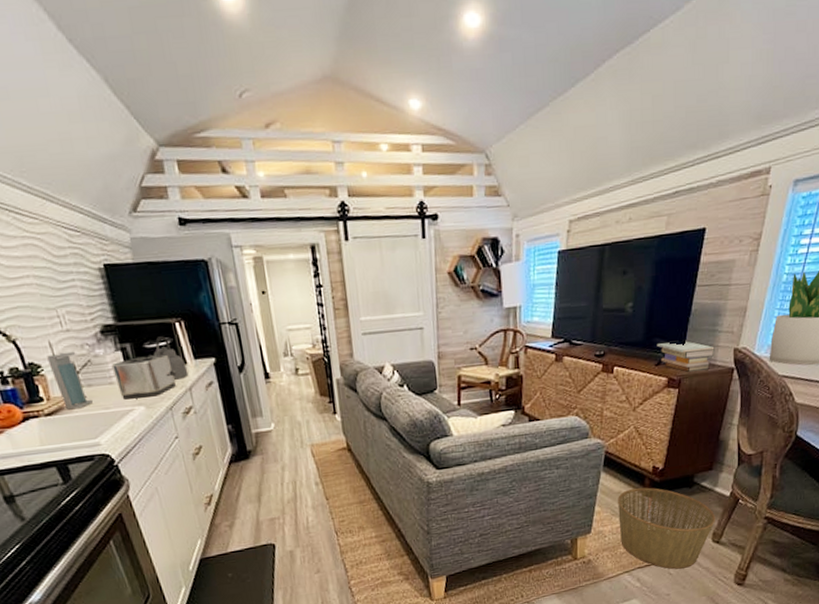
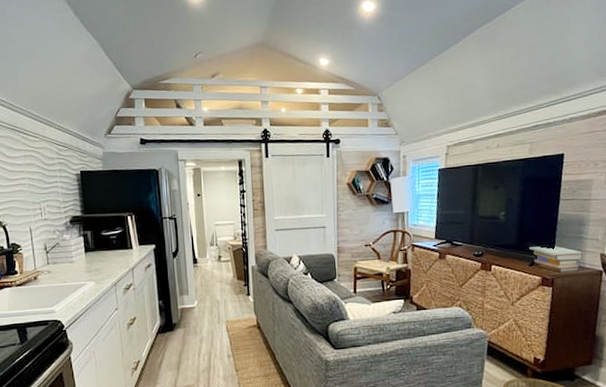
soap dispenser: present [47,351,93,410] -> none [26,236,55,282]
toaster: present [111,354,177,400] -> none [74,240,123,276]
kettle: present [149,336,189,380] -> none [104,226,133,261]

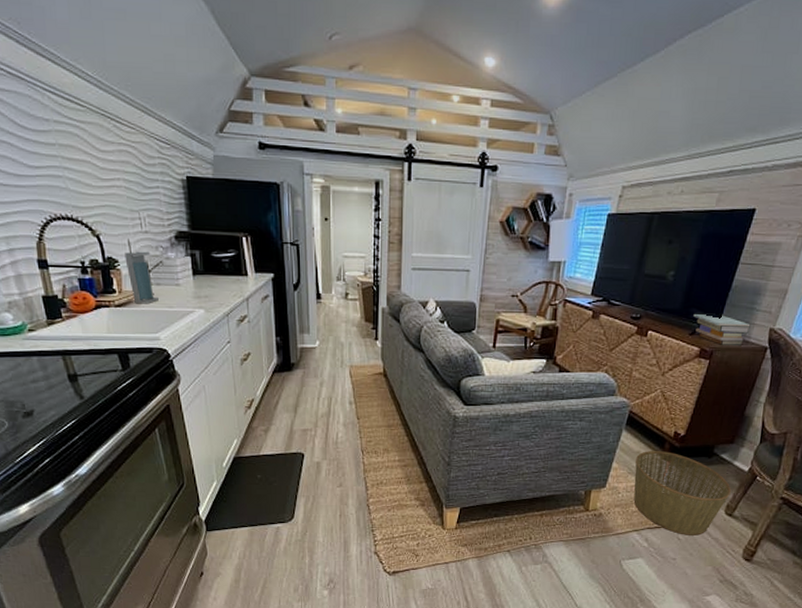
soap dispenser: none [26,236,55,282] -> present [125,251,159,304]

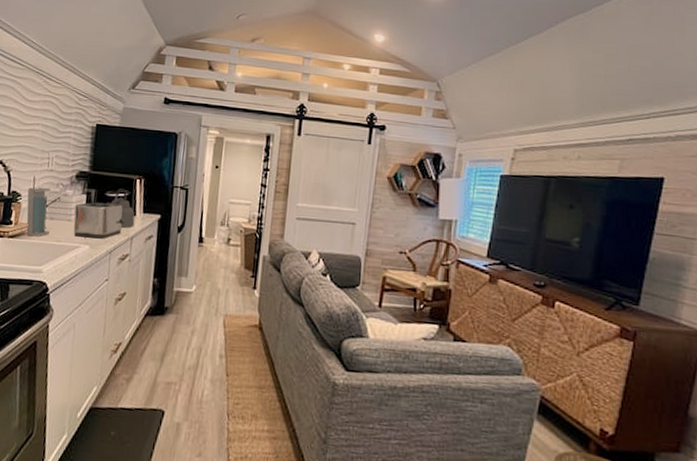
toaster: none [180,264,237,302] -> present [73,202,125,239]
kettle: none [215,248,248,289] -> present [107,188,135,228]
books: present [693,314,751,345] -> none [607,286,679,327]

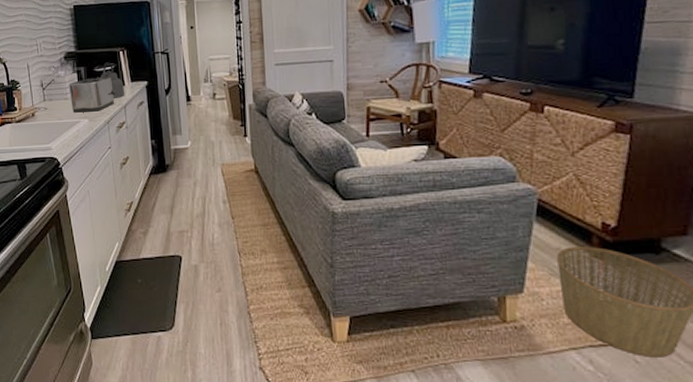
soap dispenser: present [26,187,51,237] -> none [24,72,51,119]

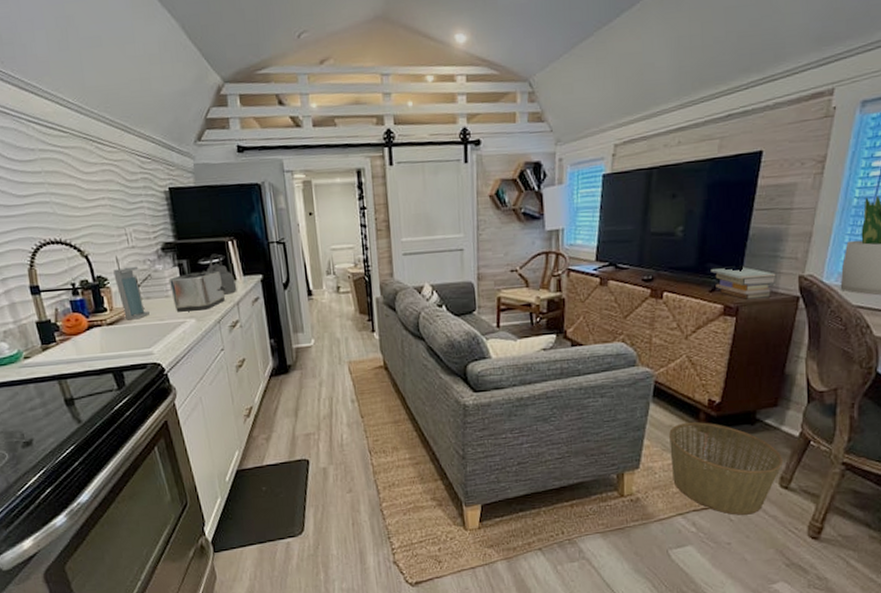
soap dispenser: none [24,72,51,119] -> present [113,266,149,320]
books: none [598,81,677,116] -> present [711,267,776,299]

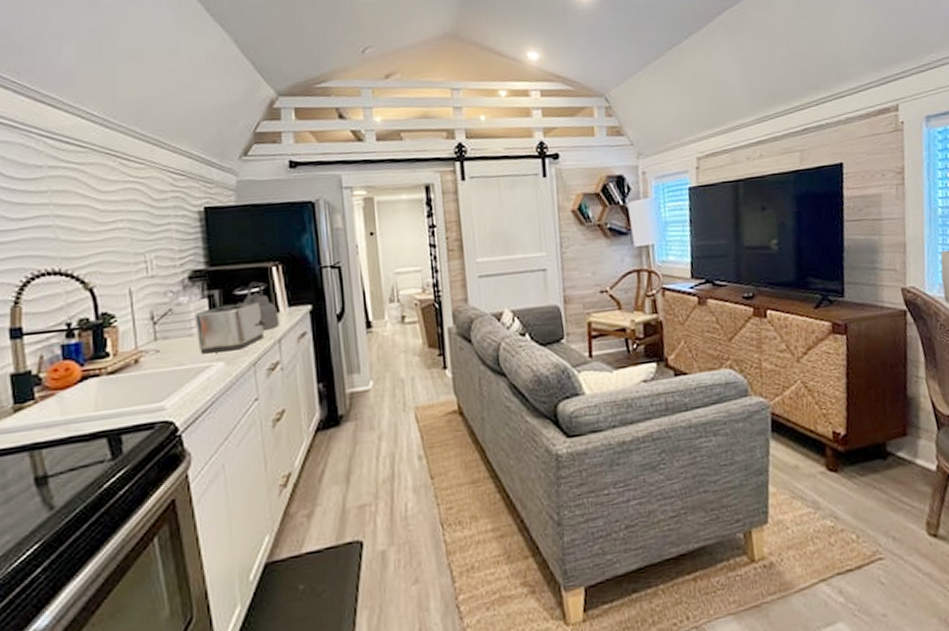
soap dispenser: present [113,266,149,320] -> none [124,299,165,367]
basket: present [669,421,784,515] -> none [795,459,926,577]
books: present [711,267,776,299] -> none [812,280,880,315]

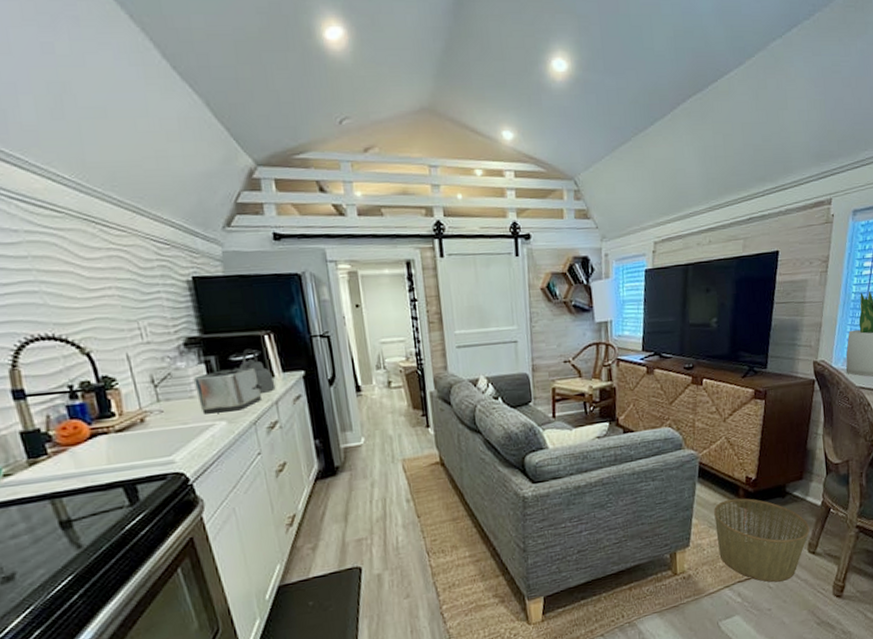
basket: none [795,459,926,577] -> present [714,498,810,583]

